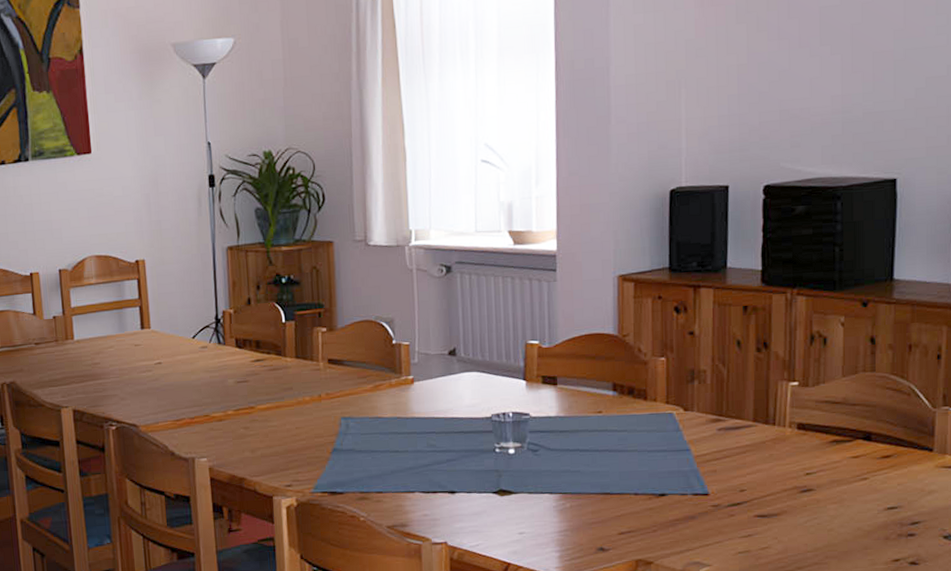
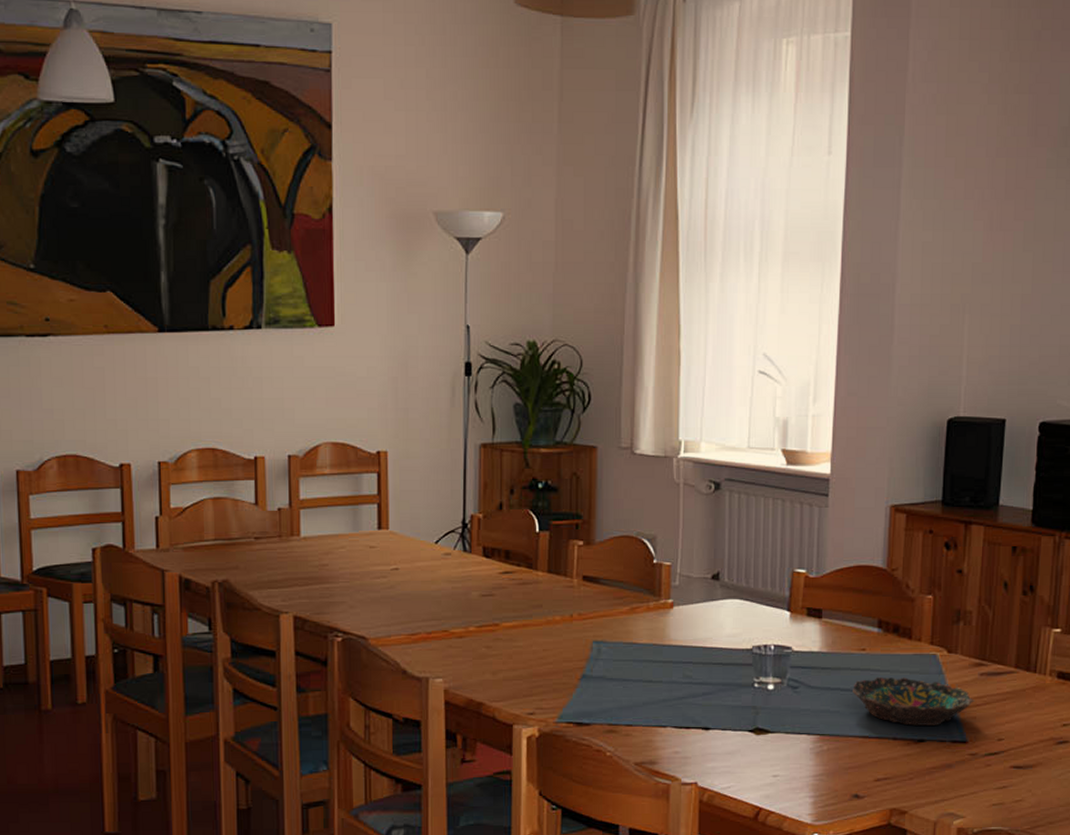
bowl: none [591,436,715,481] -> present [852,676,976,726]

